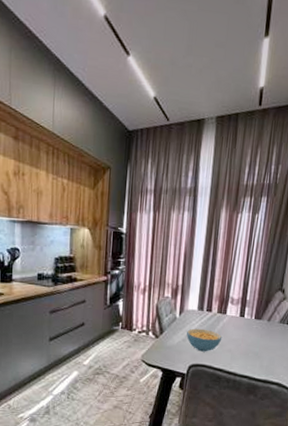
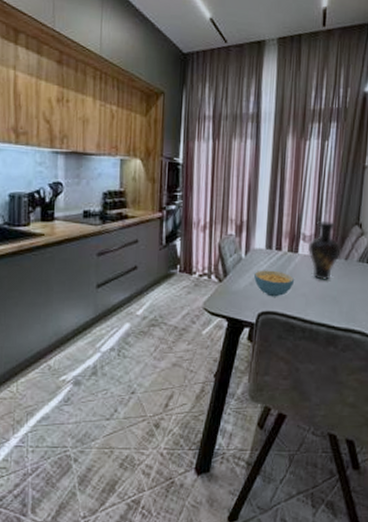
vase: none [235,286,265,338] -> present [308,221,341,280]

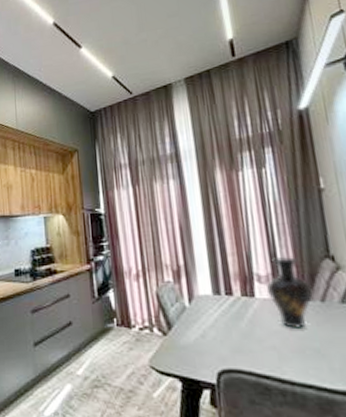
cereal bowl: present [254,270,295,297] -> none [204,319,258,351]

